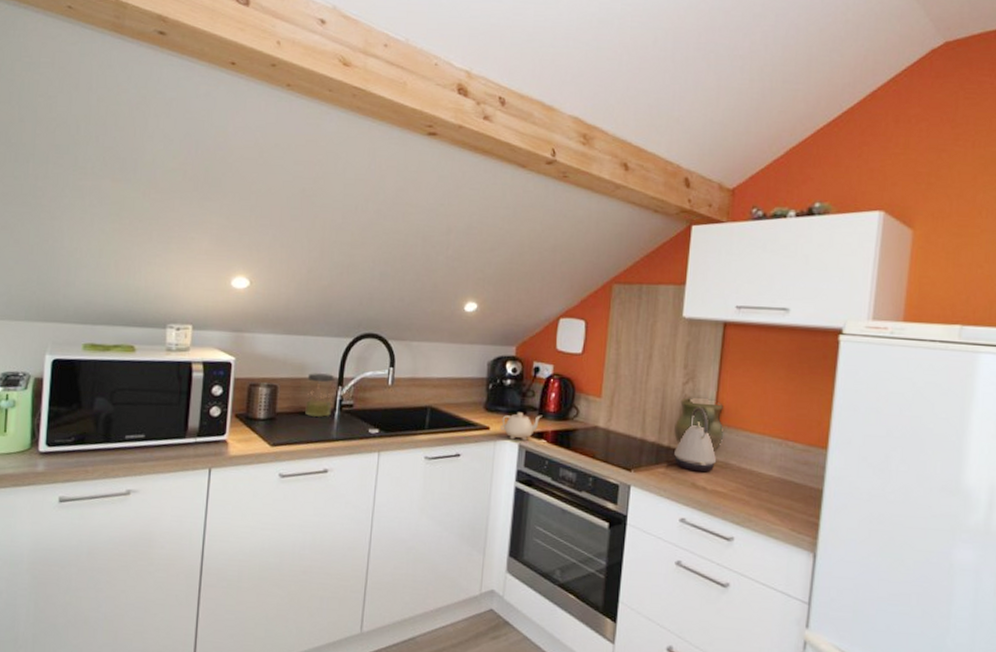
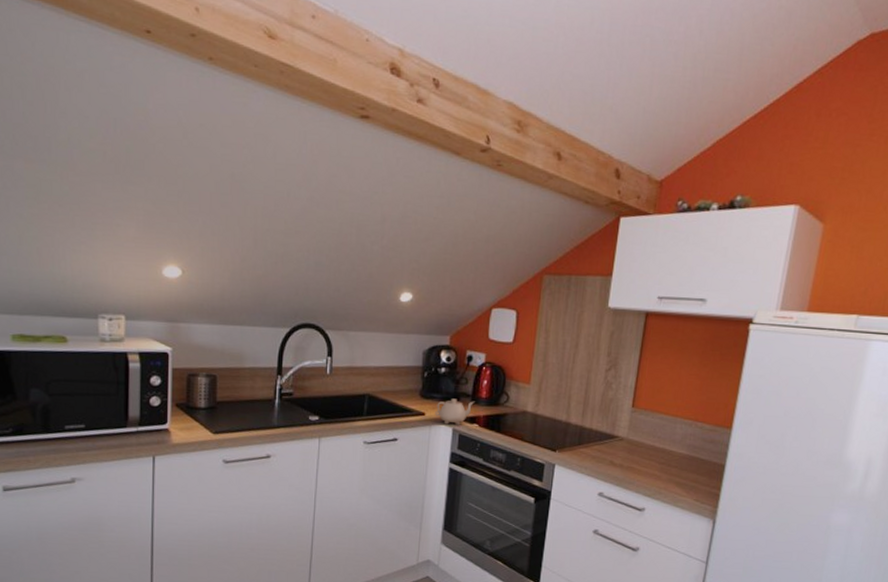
jar: present [305,373,335,417] -> none [246,363,273,405]
ceramic jug: present [674,398,724,451] -> none [596,383,642,432]
kettle: present [674,406,717,473] -> none [595,392,634,452]

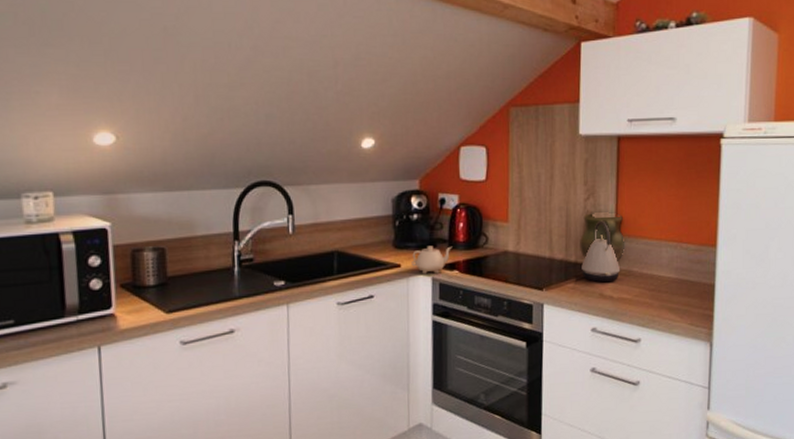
kettle: none [595,392,634,452] -> present [581,220,621,283]
ceramic jug: none [596,383,642,432] -> present [580,213,626,261]

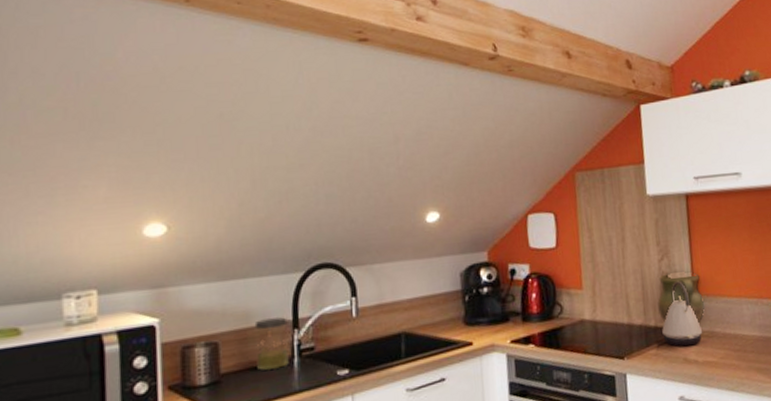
jar: none [198,229,230,276] -> present [254,317,289,370]
teapot: present [411,246,453,274] -> none [484,318,527,351]

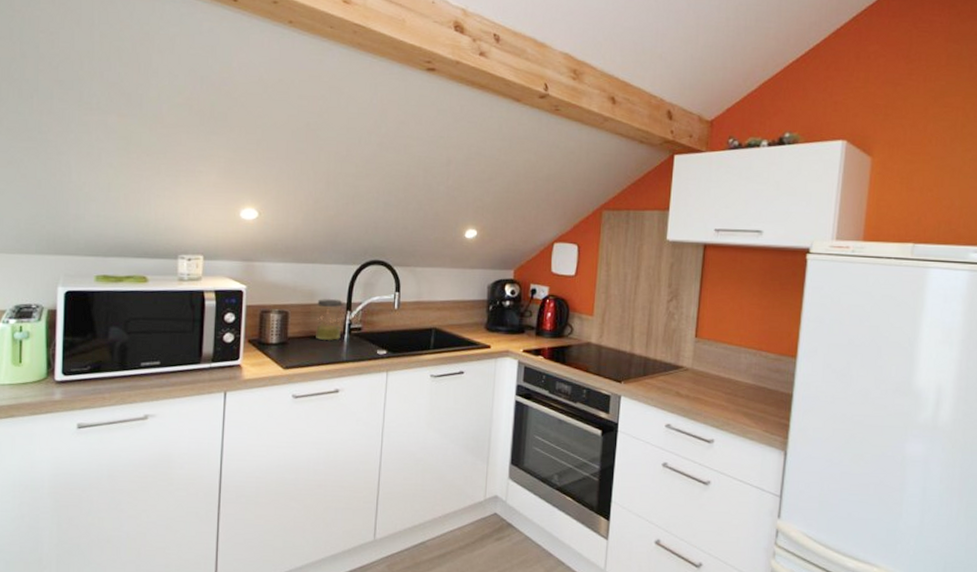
ceramic jug: present [657,273,705,323] -> none [660,314,705,363]
kettle: present [662,281,703,347] -> none [660,322,699,382]

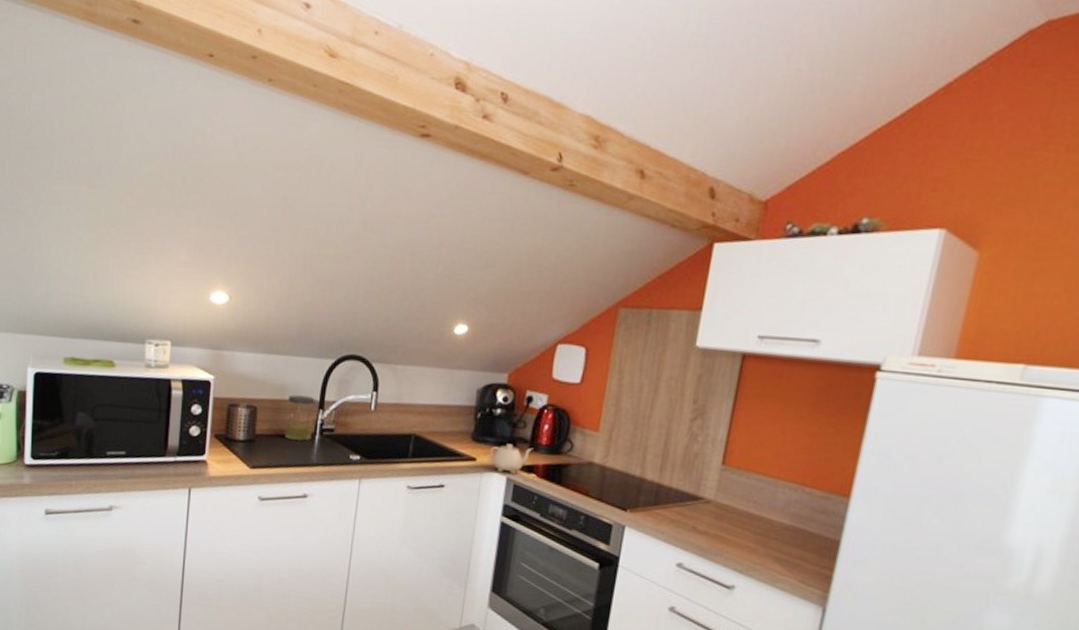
teapot: none [500,331,540,357] -> present [487,443,534,474]

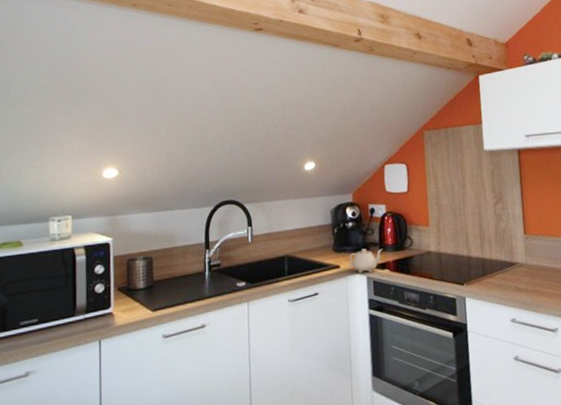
jar: present [285,395,316,441] -> none [178,240,202,280]

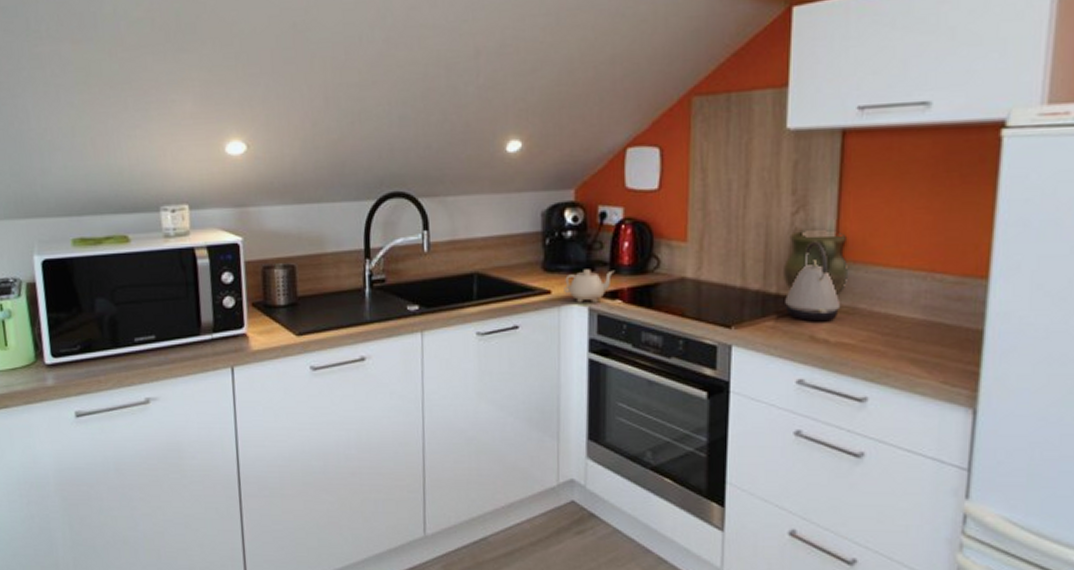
ceramic jug: none [493,215,535,258] -> present [784,231,849,295]
kettle: none [496,222,533,277] -> present [785,241,841,322]

